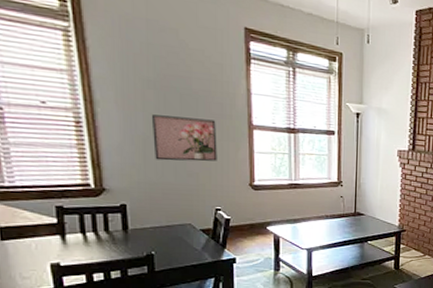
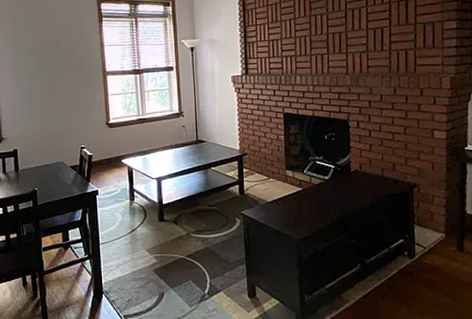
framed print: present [151,114,217,162] -> none [33,72,81,111]

